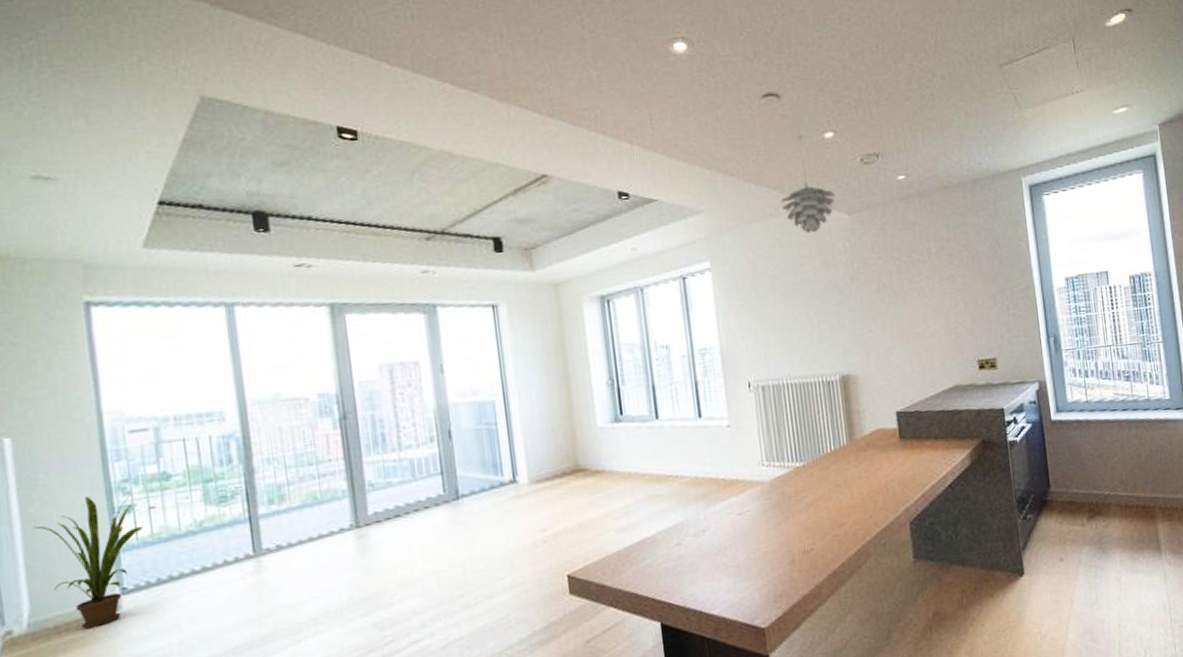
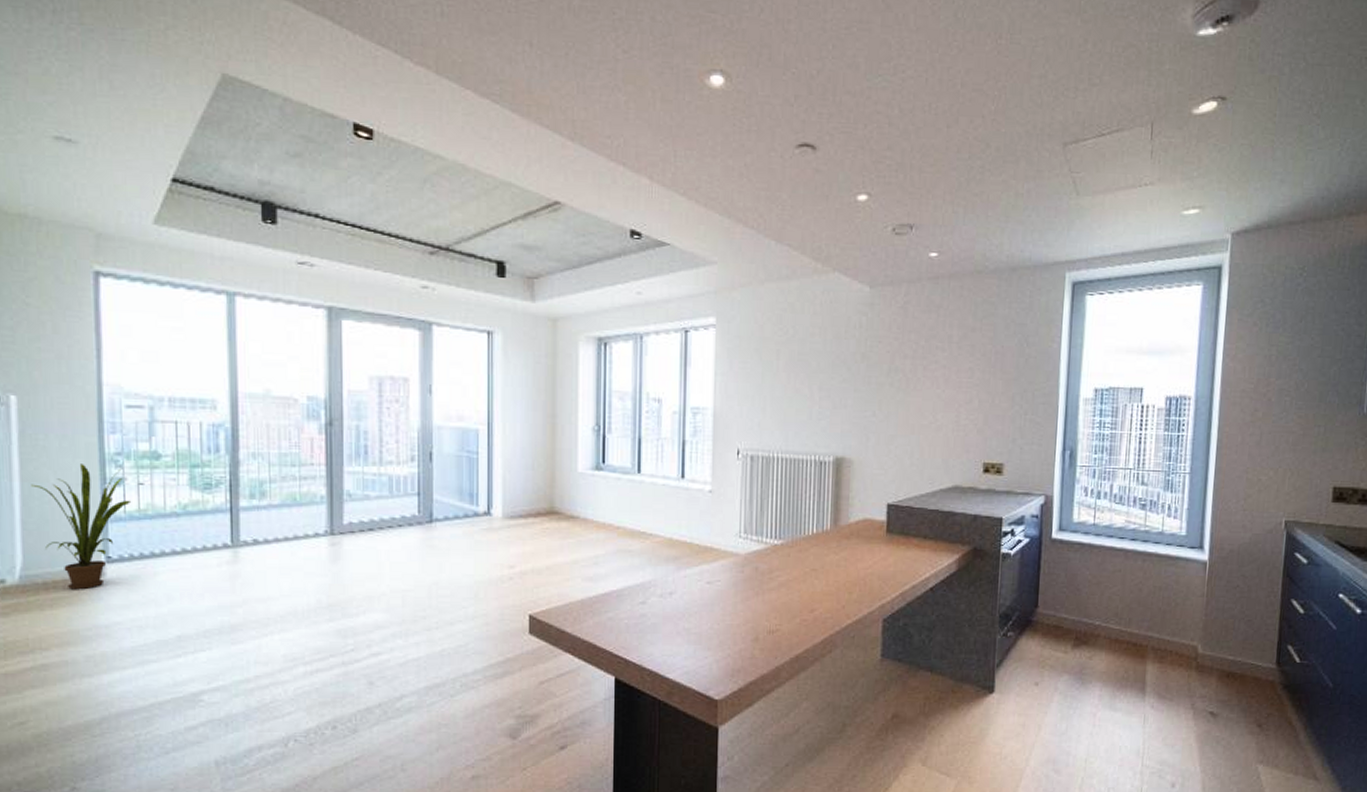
pendant light: present [781,135,835,234] -> none [800,193,859,302]

